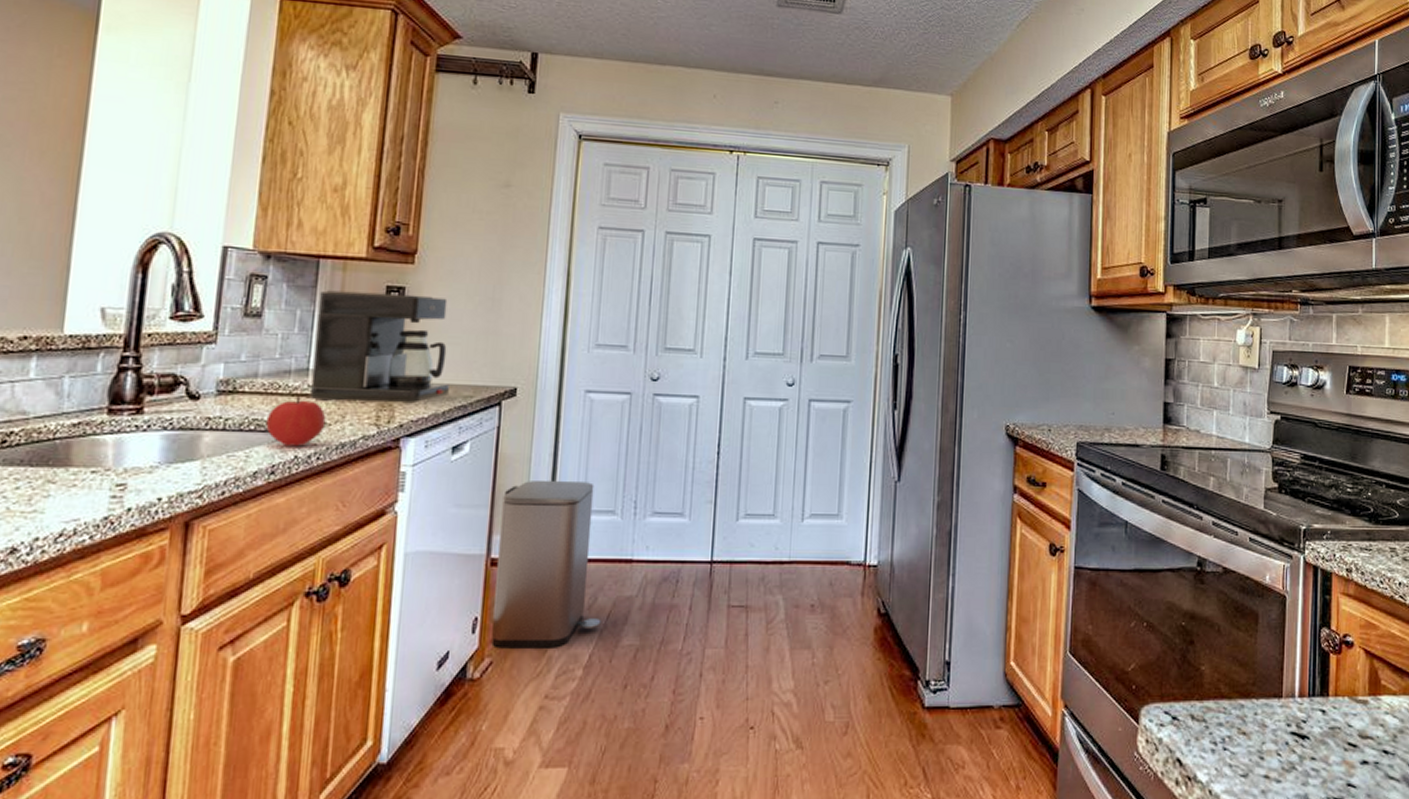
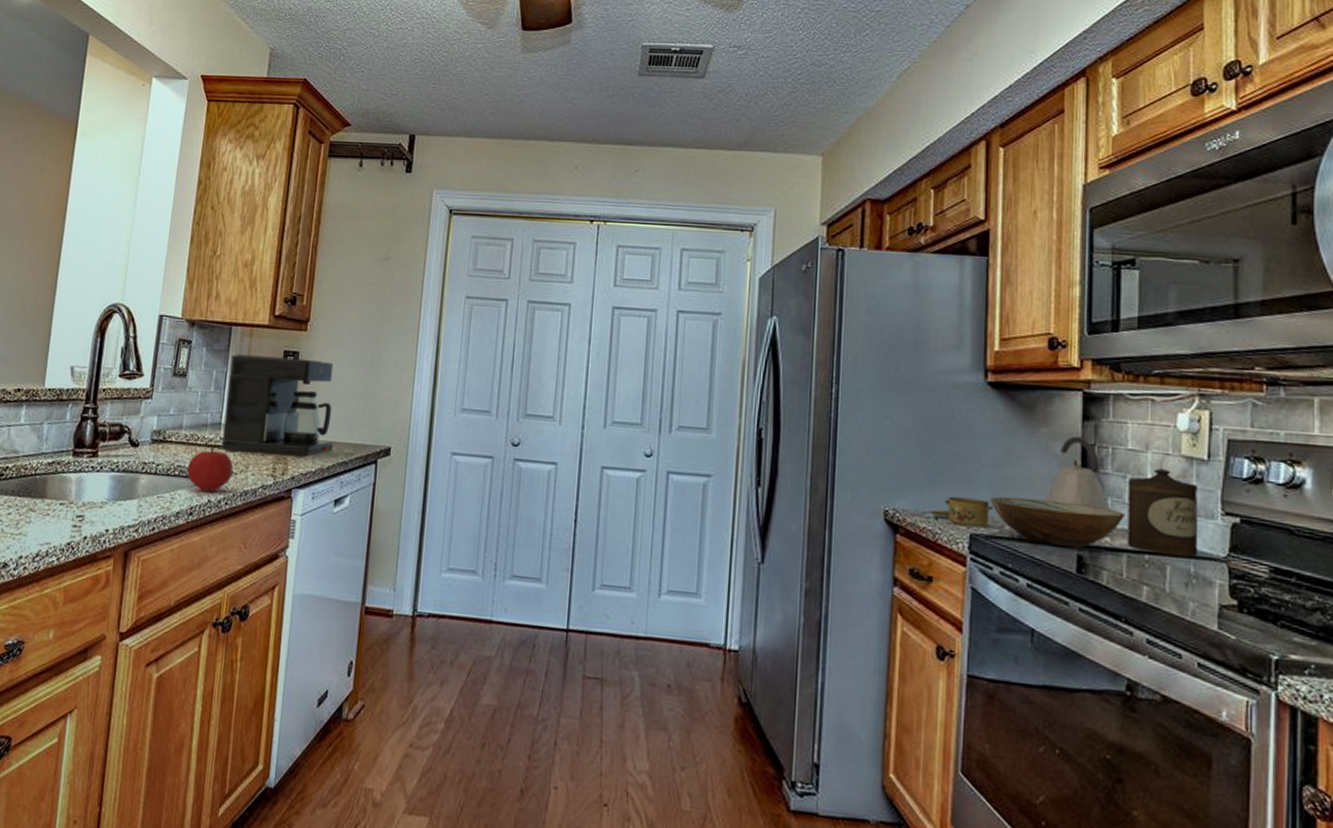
pedal bin: present [490,479,601,649] -> none [363,535,462,699]
cooking pot: none [1044,409,1095,437] -> present [930,496,993,528]
bowl: none [1093,407,1198,449] -> present [990,497,1126,549]
kettle: none [1136,352,1188,416] -> present [1044,436,1112,512]
canister: none [1199,378,1251,451] -> present [1127,469,1199,558]

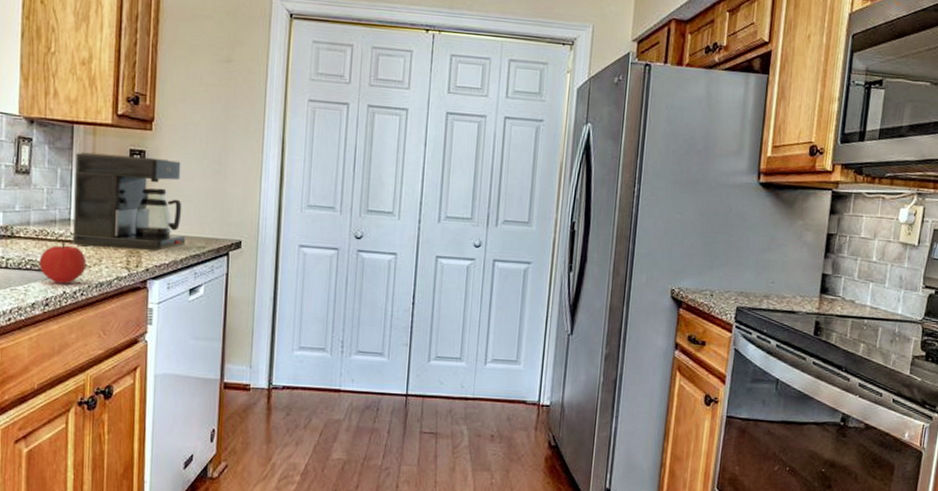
cooking pot: present [930,496,993,528] -> none [707,277,756,302]
bowl: present [990,497,1126,549] -> none [754,276,854,316]
kettle: present [1044,436,1112,512] -> none [795,227,845,287]
canister: present [1127,469,1199,558] -> none [853,253,908,321]

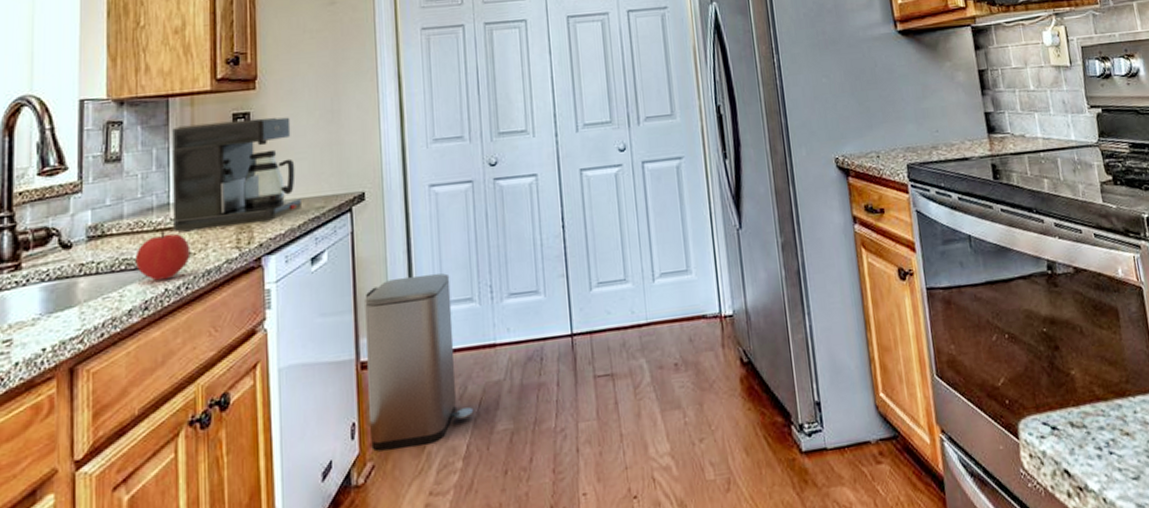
pedal bin: none [225,319,315,458] -> present [365,273,474,451]

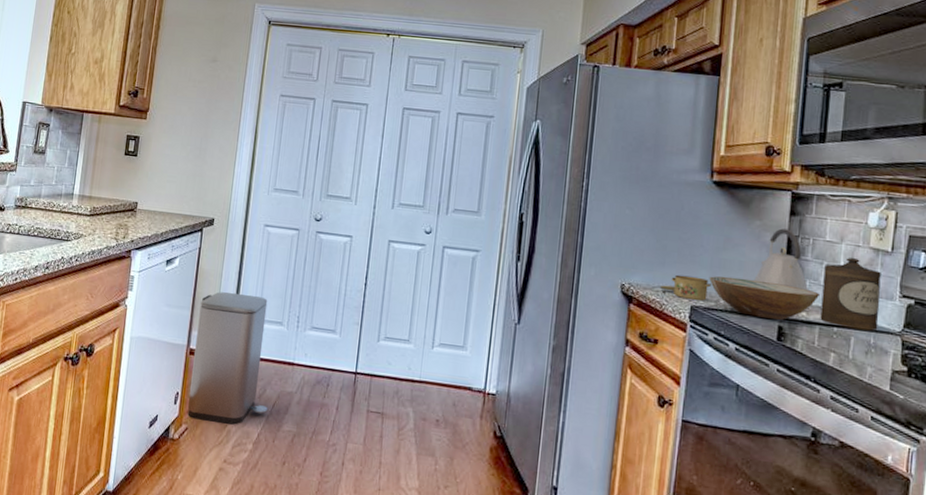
fruit: present [135,231,191,281] -> none [44,213,83,250]
coffee maker: present [171,117,301,233] -> none [73,136,168,225]
cooking pot: none [872,132,921,159] -> present [659,274,711,301]
bowl: none [917,120,1021,161] -> present [709,276,821,321]
kettle: none [958,64,1010,124] -> present [754,228,809,291]
canister: none [1017,79,1078,151] -> present [820,258,881,331]

